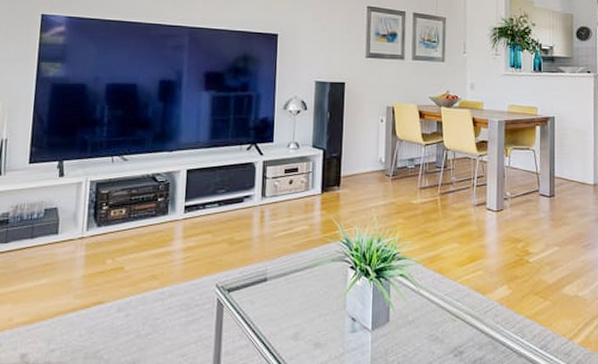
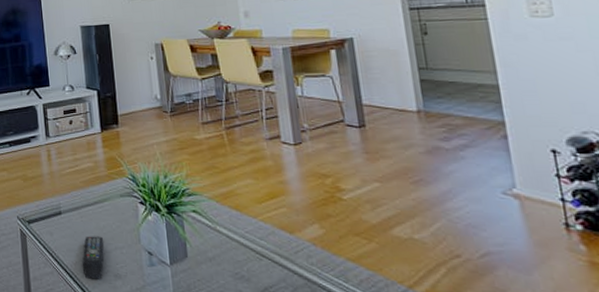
remote control: none [281,303,309,350] -> present [82,236,104,280]

